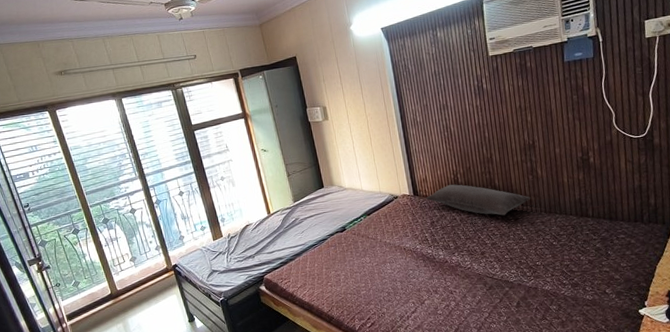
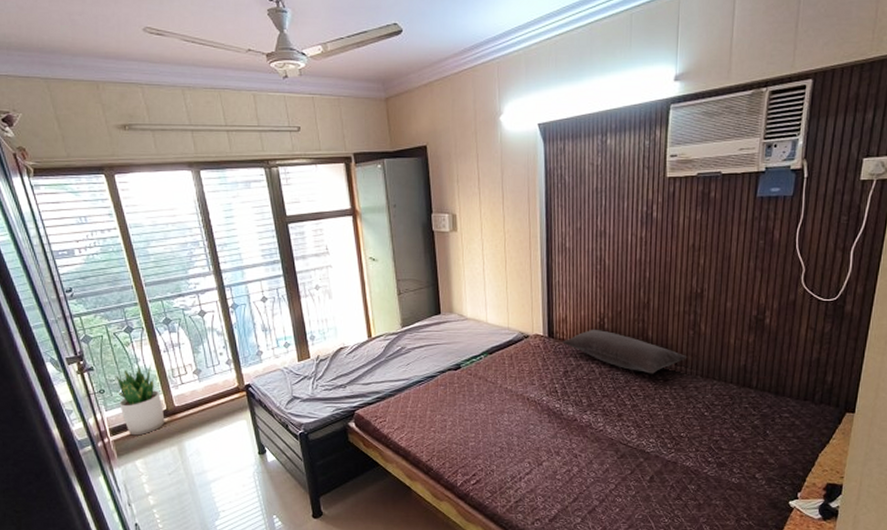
planter: none [68,257,111,319] -> present [115,363,165,436]

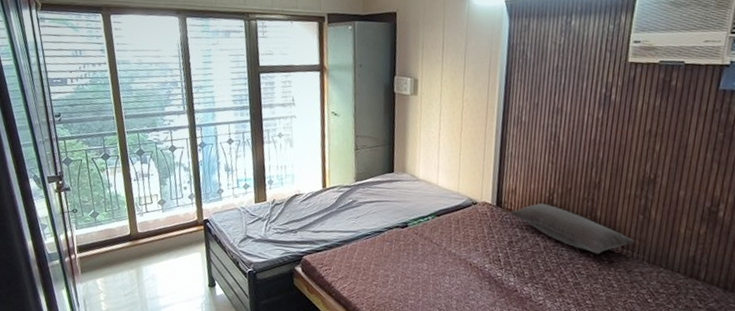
planter: present [115,363,165,436] -> none [86,190,128,256]

